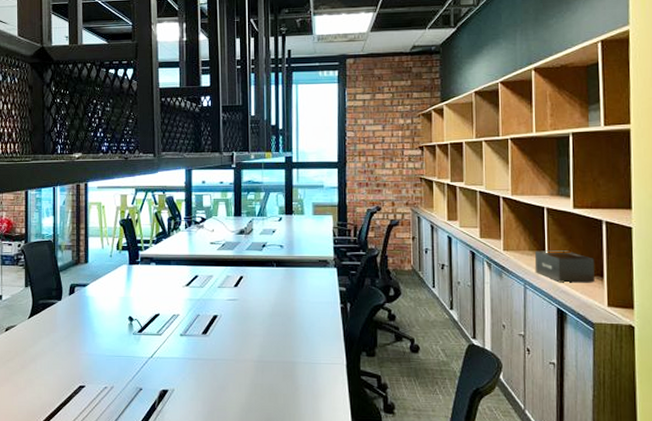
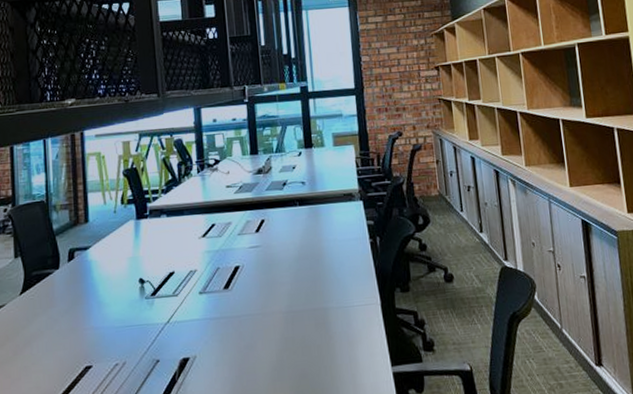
box: present [534,250,595,283] -> none [555,160,613,194]

